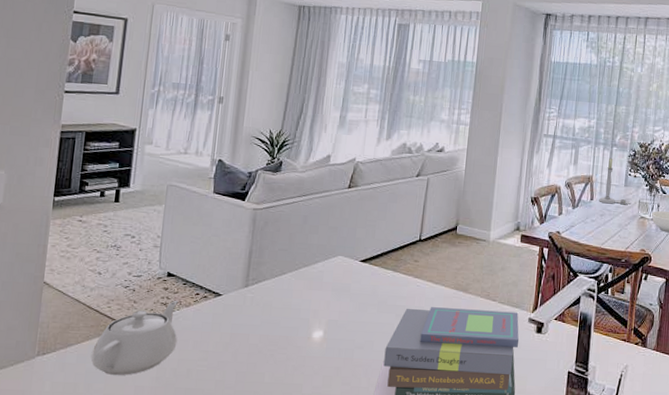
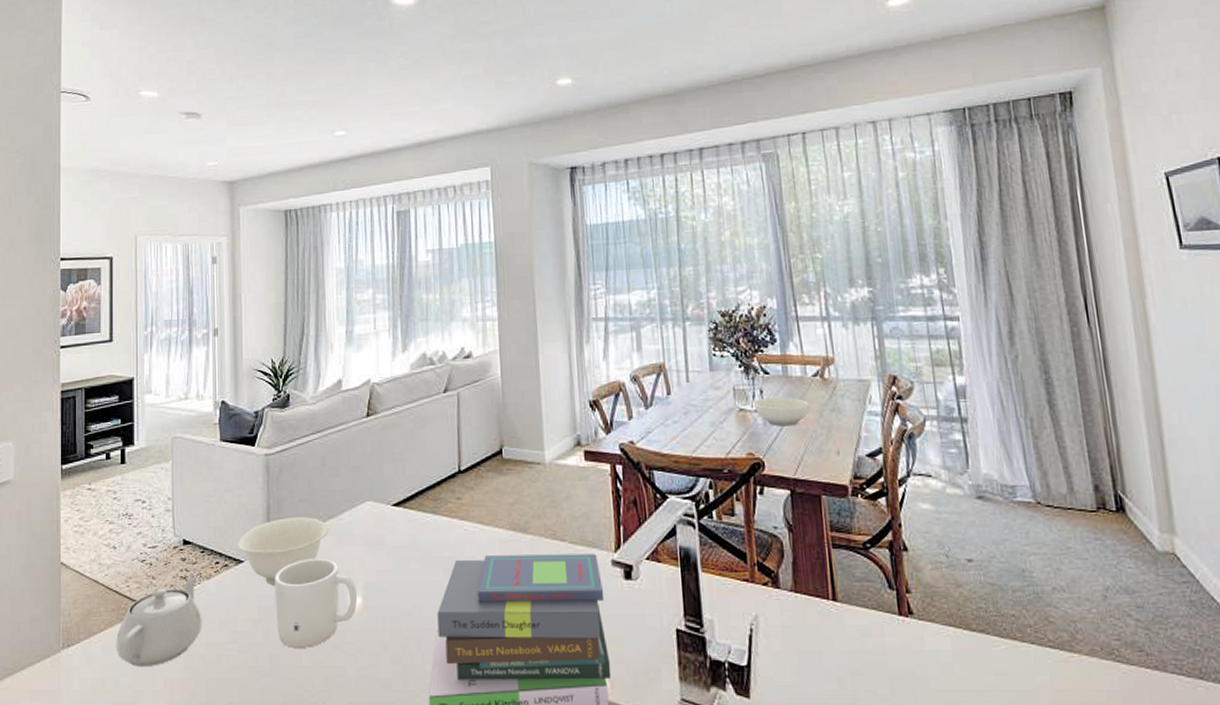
bowl: none [217,262,303,317] -> present [236,516,330,586]
mug: none [245,297,320,368] -> present [274,557,358,648]
candlestick: present [599,158,631,205] -> none [678,337,723,397]

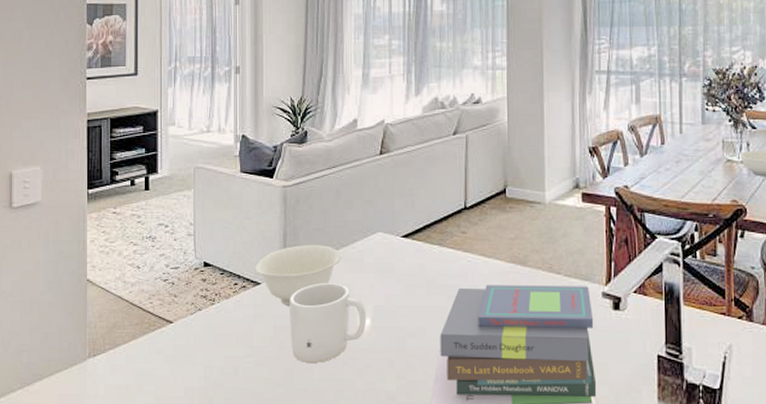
teapot: present [115,572,202,668] -> none [139,291,221,377]

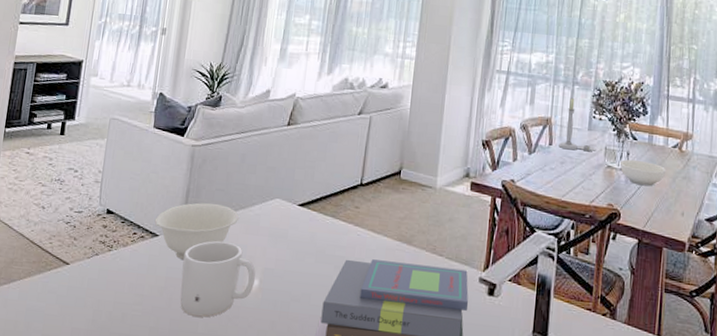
candlestick: none [672,92,713,147] -> present [559,98,596,152]

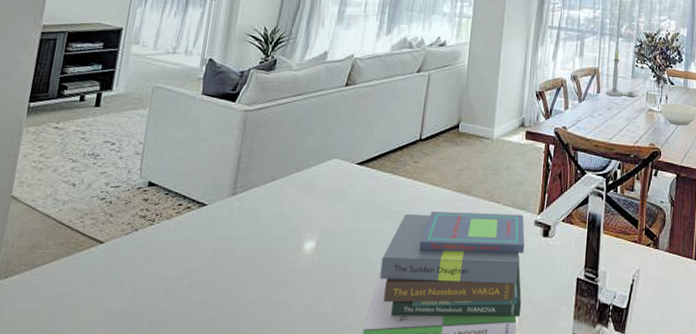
bowl: present [154,202,240,261] -> none [202,167,295,229]
mug: present [180,240,256,318] -> none [230,205,312,285]

